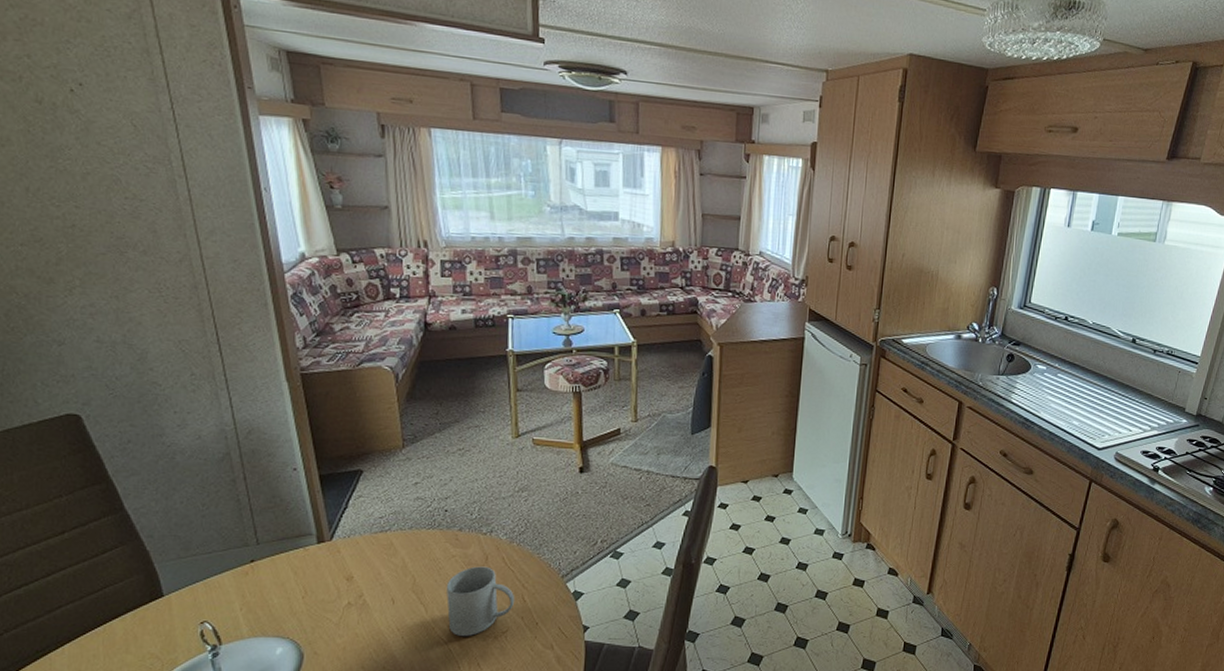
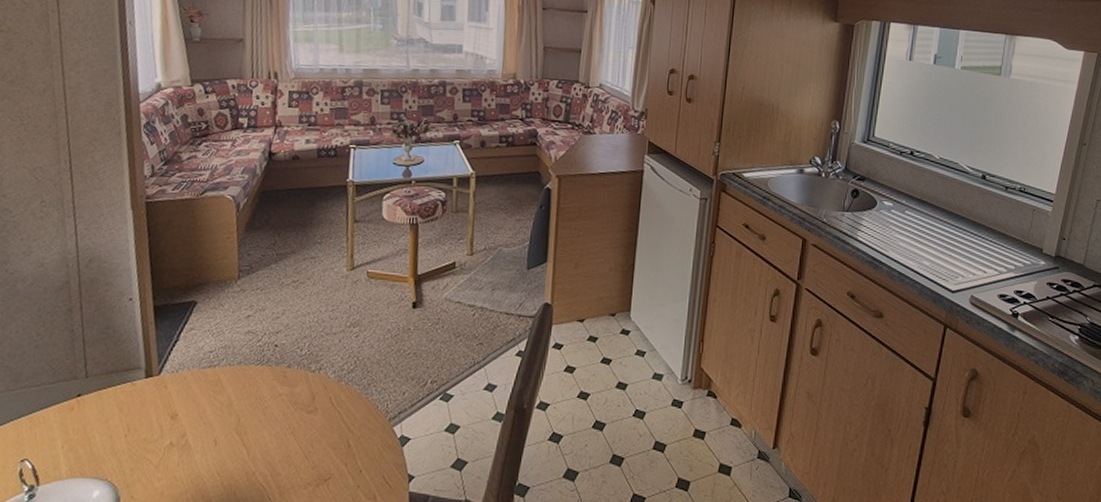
mug: present [446,566,515,636] -> none [270,406,340,483]

